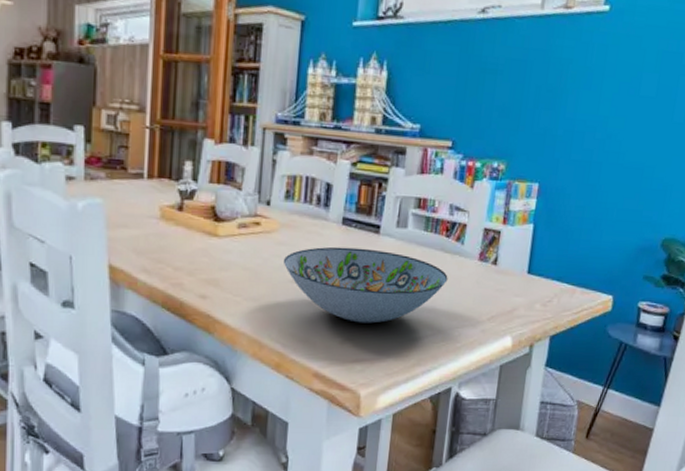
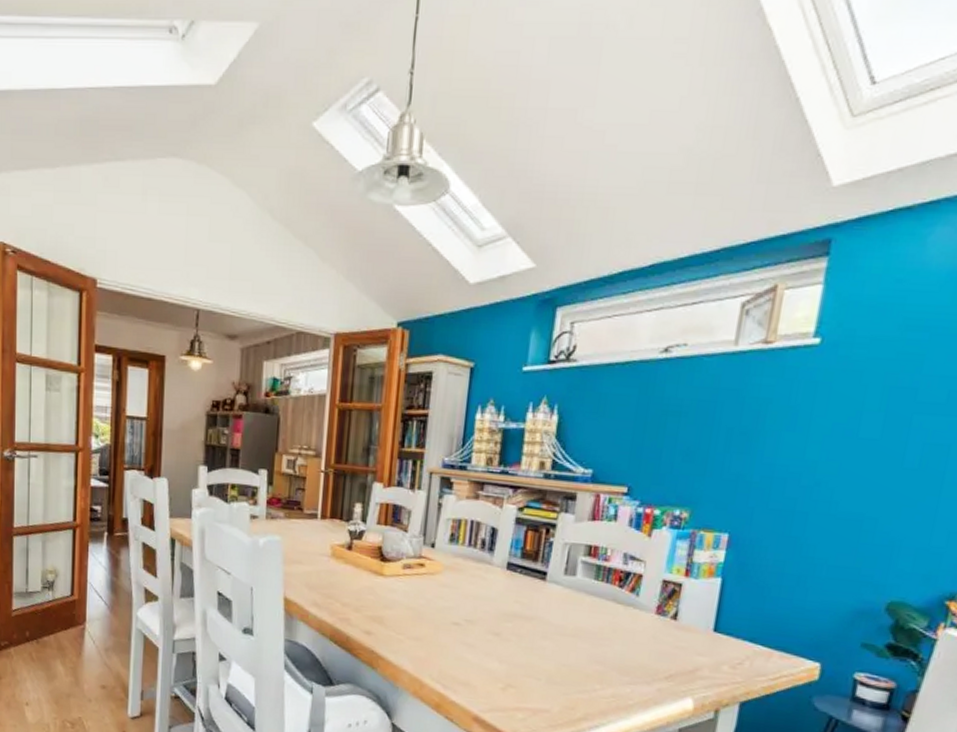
decorative bowl: present [283,246,448,324] -> none [445,591,620,672]

